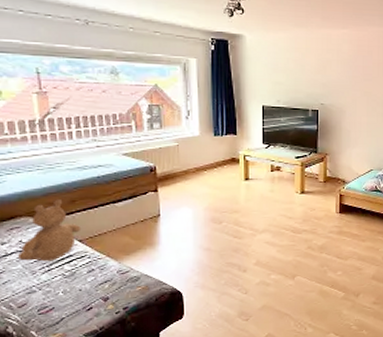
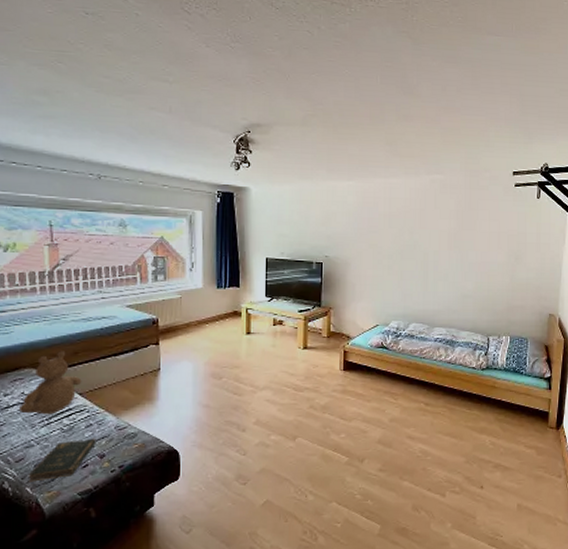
bible: none [32,282,99,326] -> present [28,438,96,482]

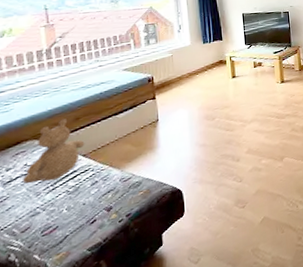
bible: present [28,438,96,482] -> none [35,193,103,249]

